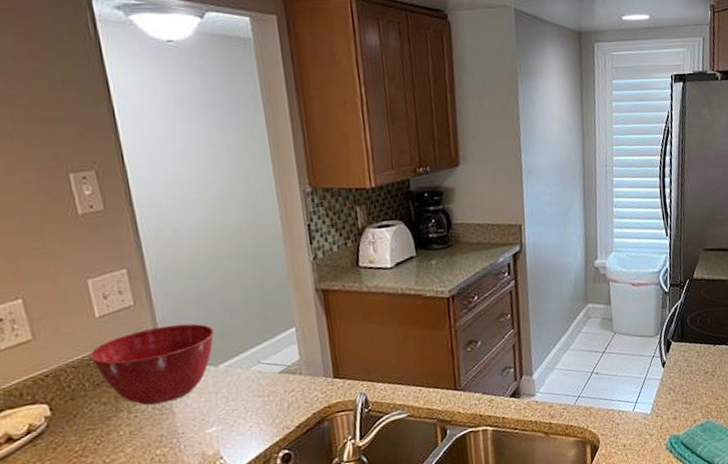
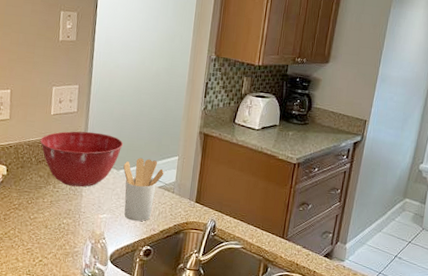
utensil holder: none [222,340,282,425] -> present [123,157,164,222]

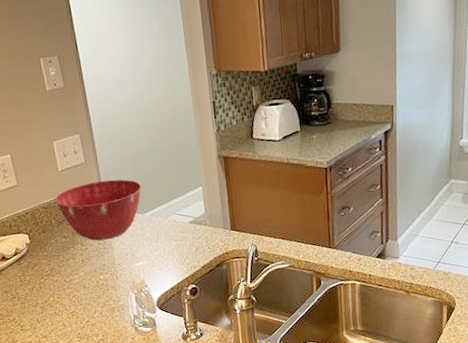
utensil holder: present [123,157,164,222] -> none [147,195,192,263]

